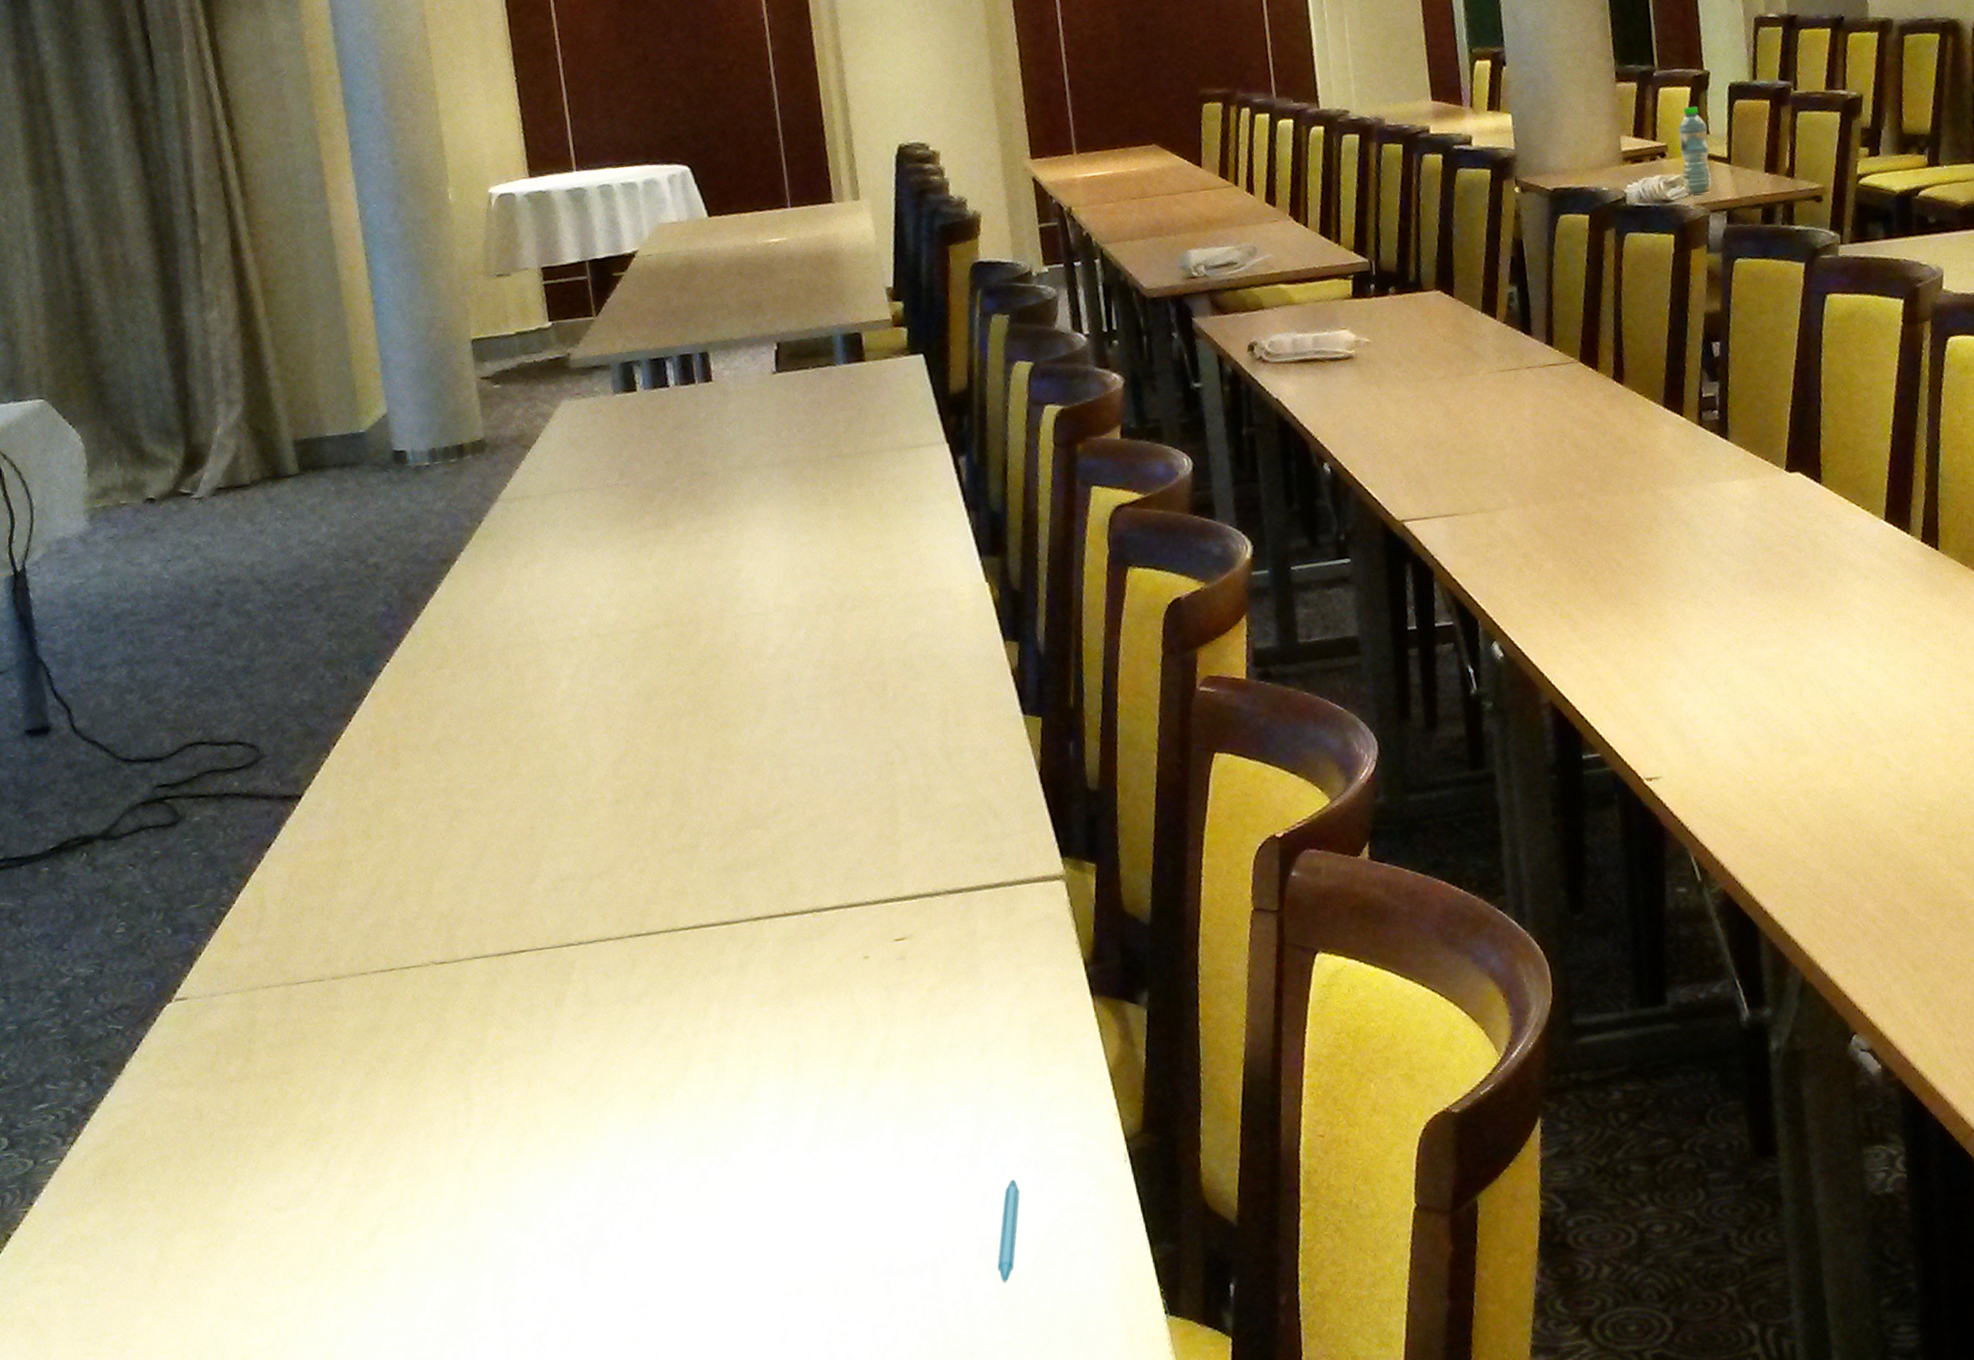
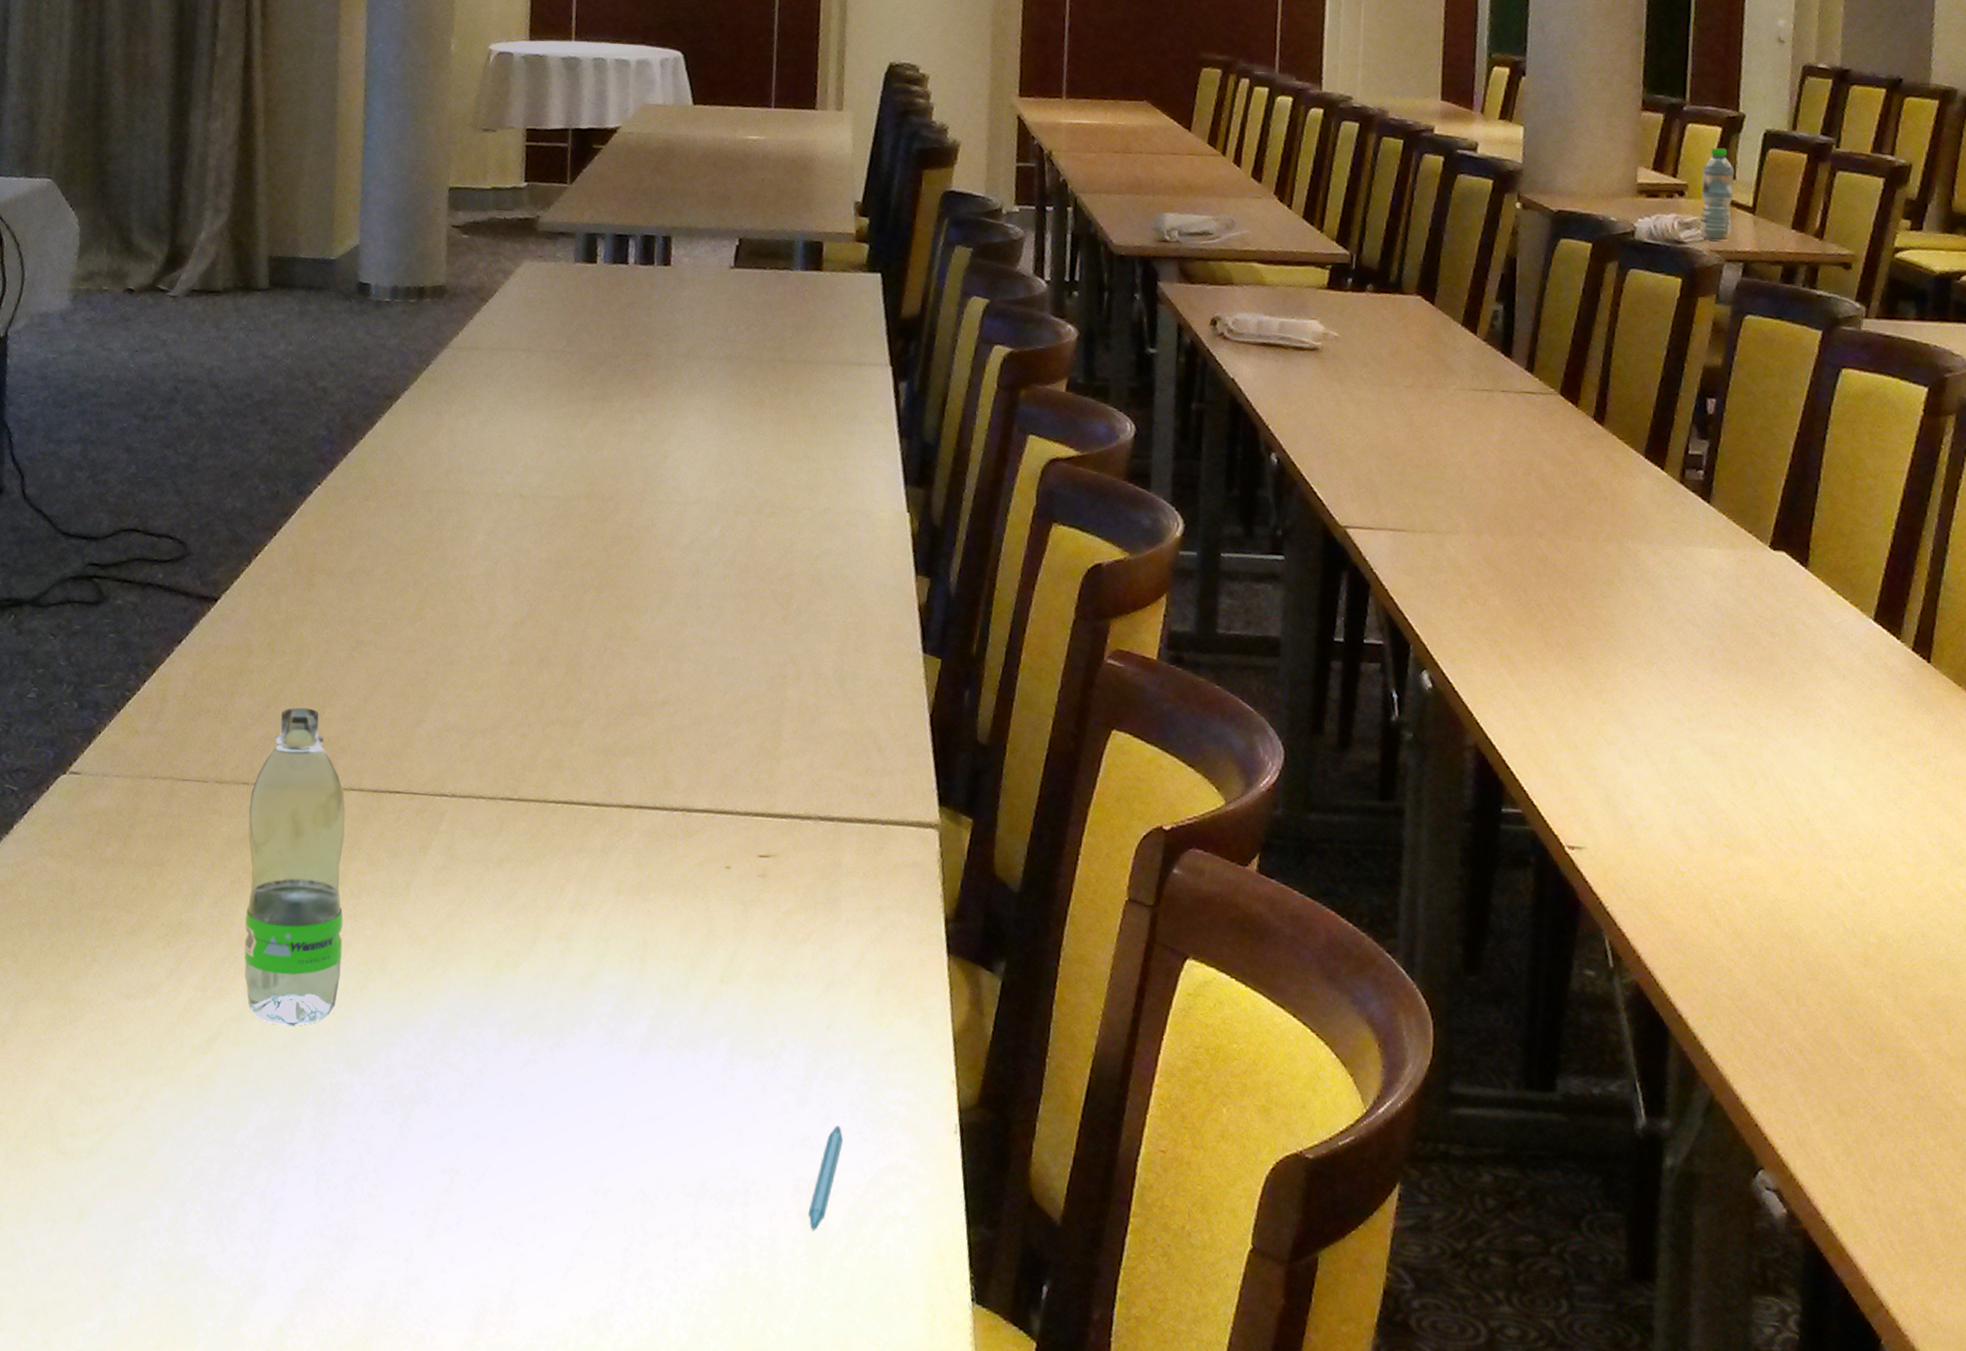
bottle: none [371,886,496,1204] -> present [244,707,346,1026]

